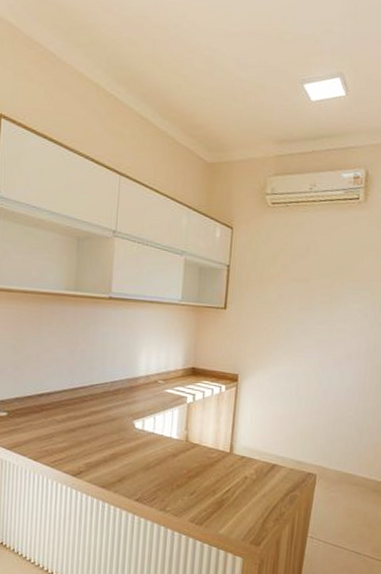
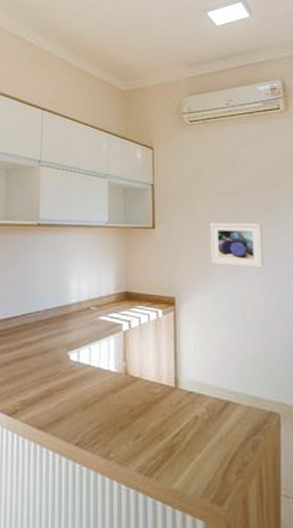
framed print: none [275,306,325,351] -> present [209,222,264,268]

